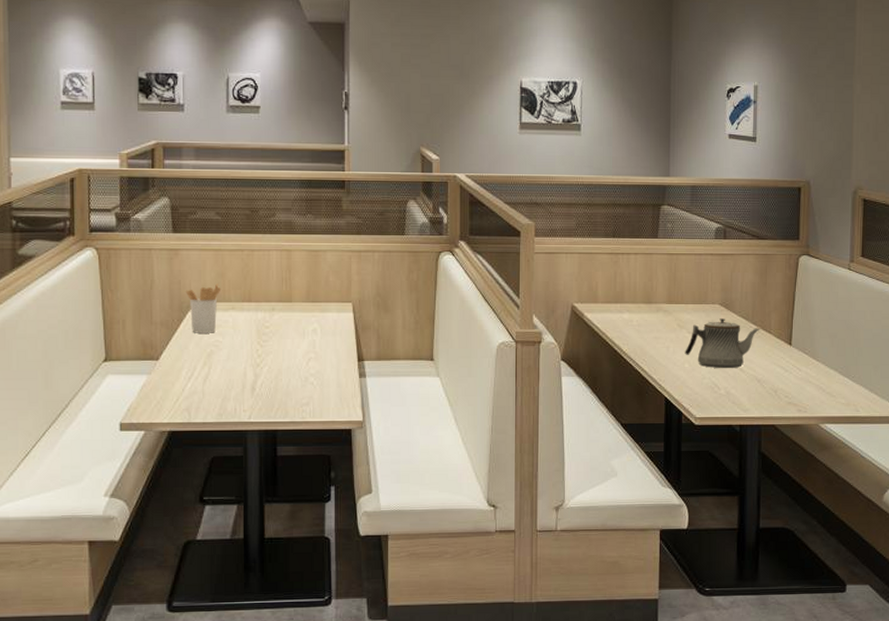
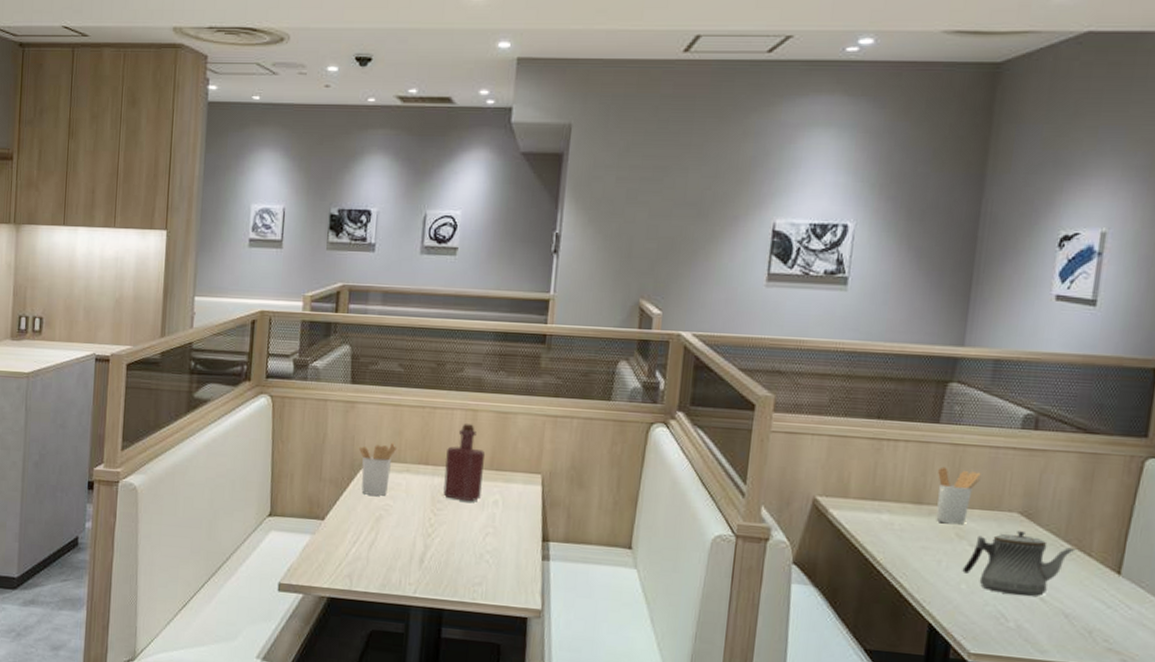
bottle: none [266,262,302,332] -> present [443,422,486,502]
utensil holder: none [661,272,691,317] -> present [936,466,981,525]

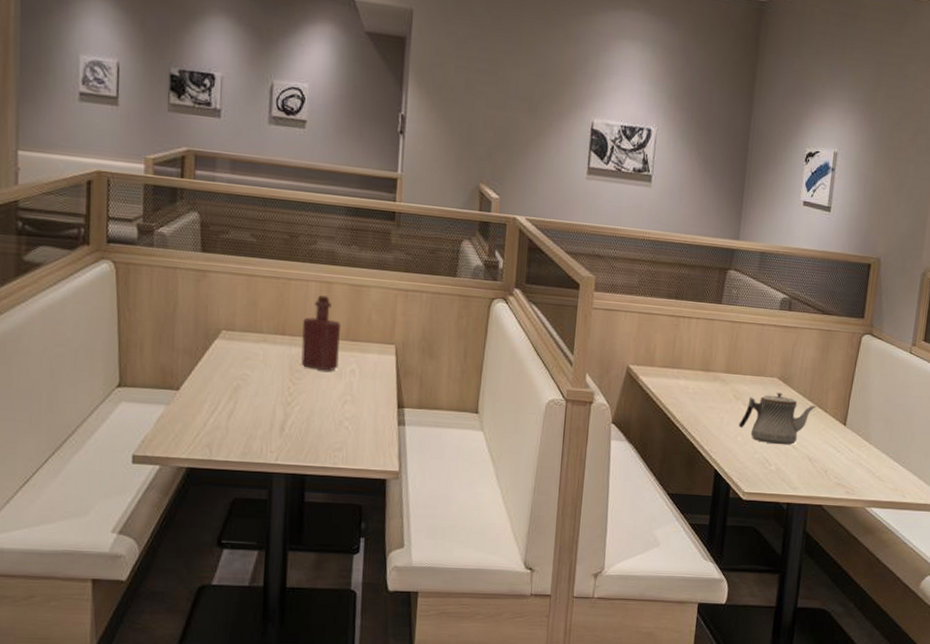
utensil holder: present [359,442,397,496] -> none [213,312,253,366]
utensil holder: present [936,466,981,525] -> none [719,340,752,388]

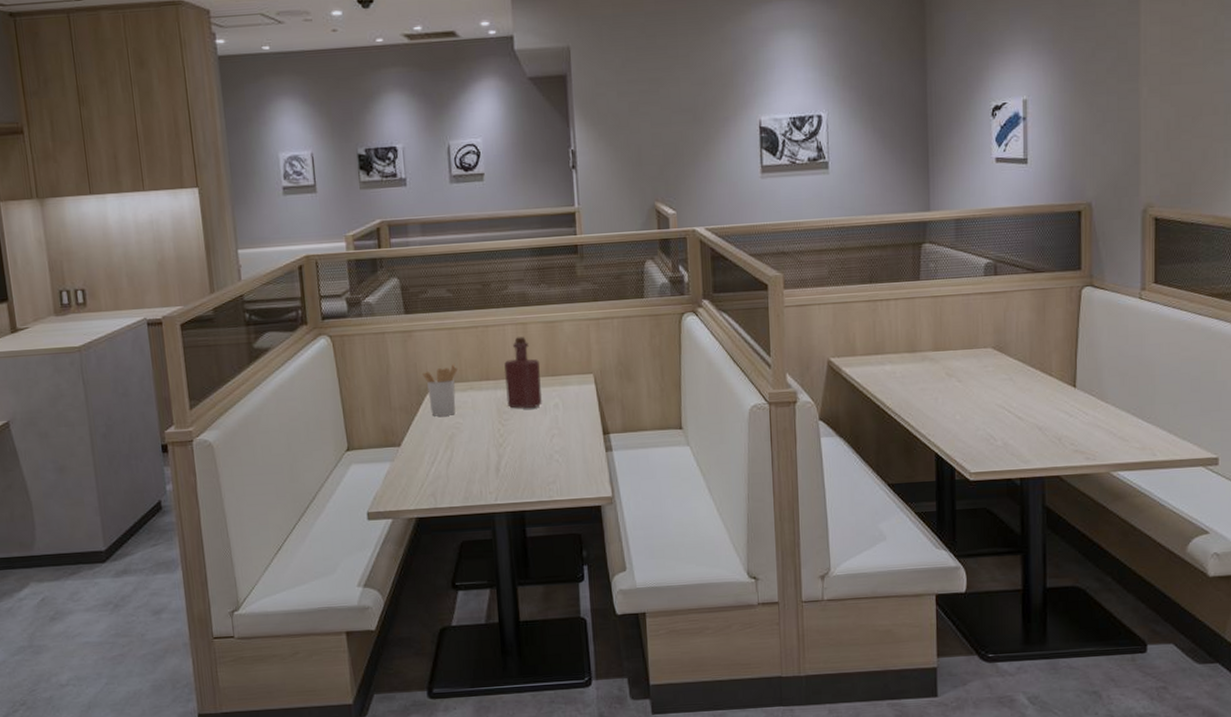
utensil holder: none [213,312,253,366] -> present [423,363,458,417]
teapot: present [738,393,818,445] -> none [955,363,1041,418]

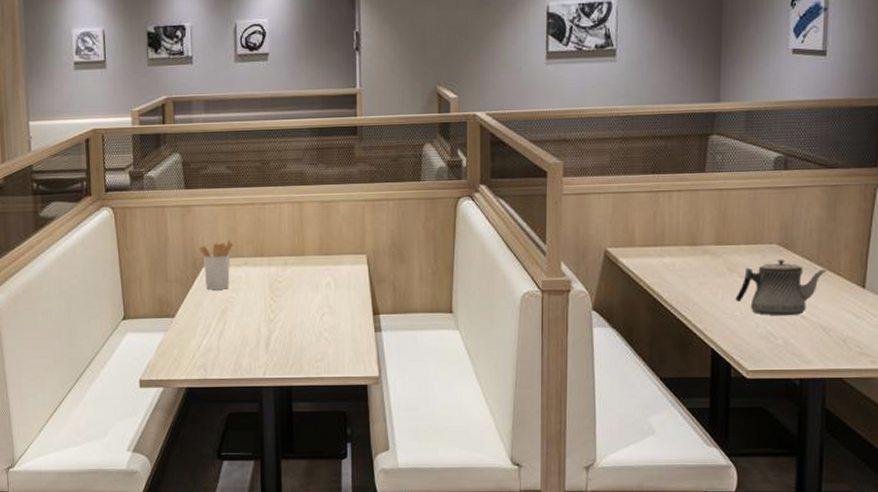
bottle: present [504,336,542,409] -> none [278,214,315,286]
teapot: none [955,363,1041,418] -> present [735,260,828,316]

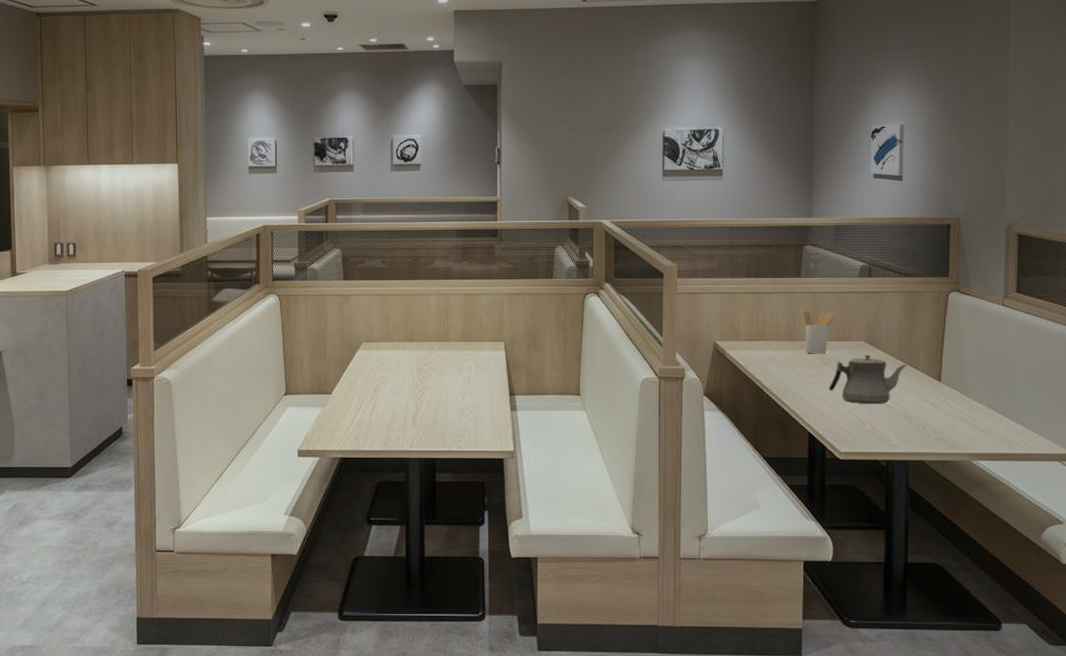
utensil holder: present [199,239,234,290] -> none [355,325,386,370]
utensil holder: none [708,210,744,260] -> present [803,310,834,354]

